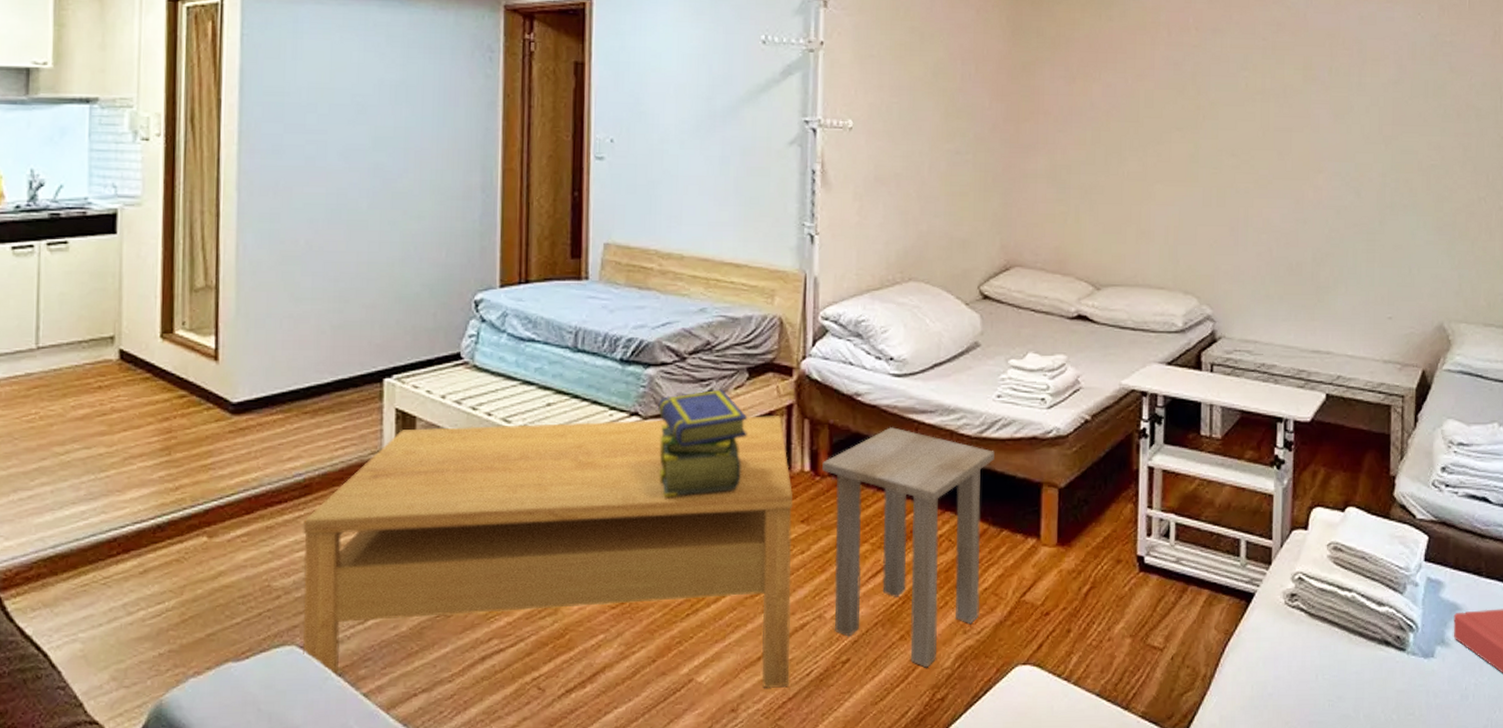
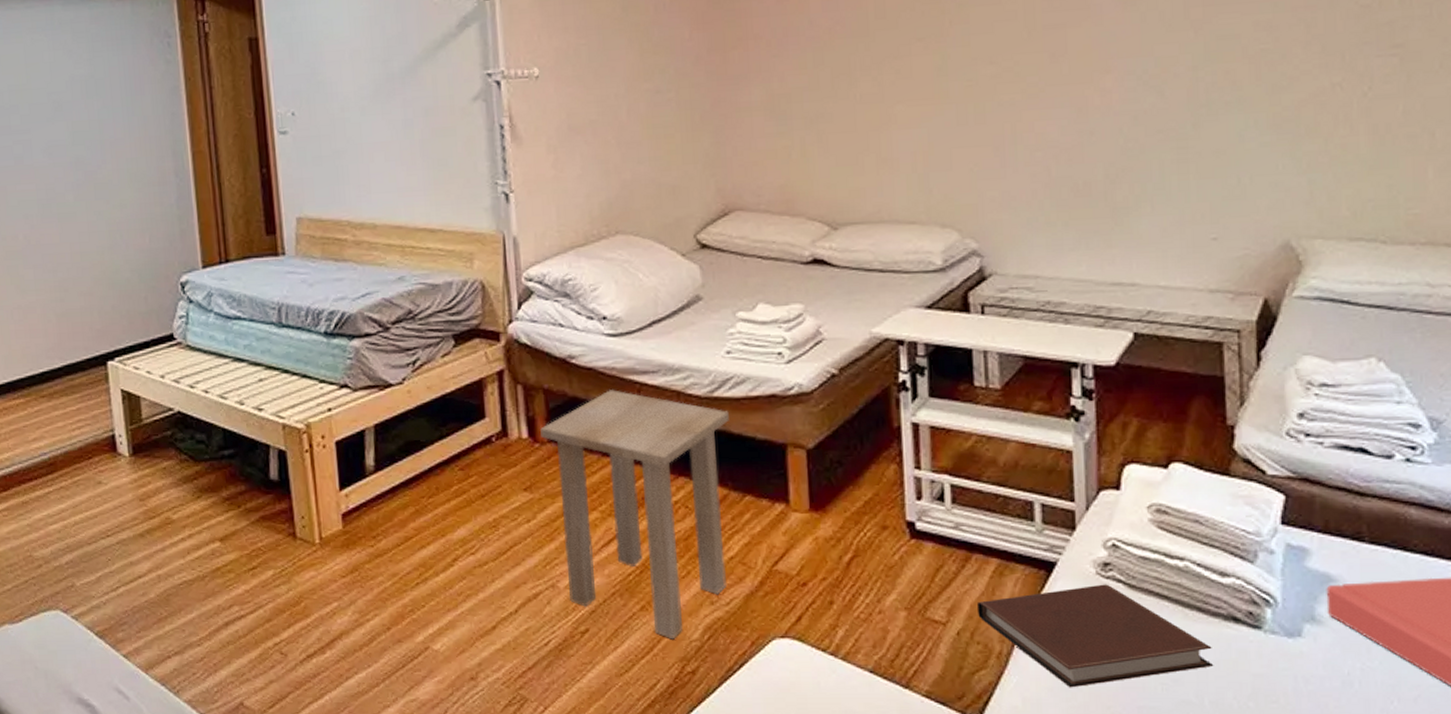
coffee table: present [302,414,793,688] -> none [53,381,528,657]
stack of books: present [657,389,748,497] -> none [365,357,459,468]
notebook: none [1189,612,1368,706] -> present [976,584,1213,688]

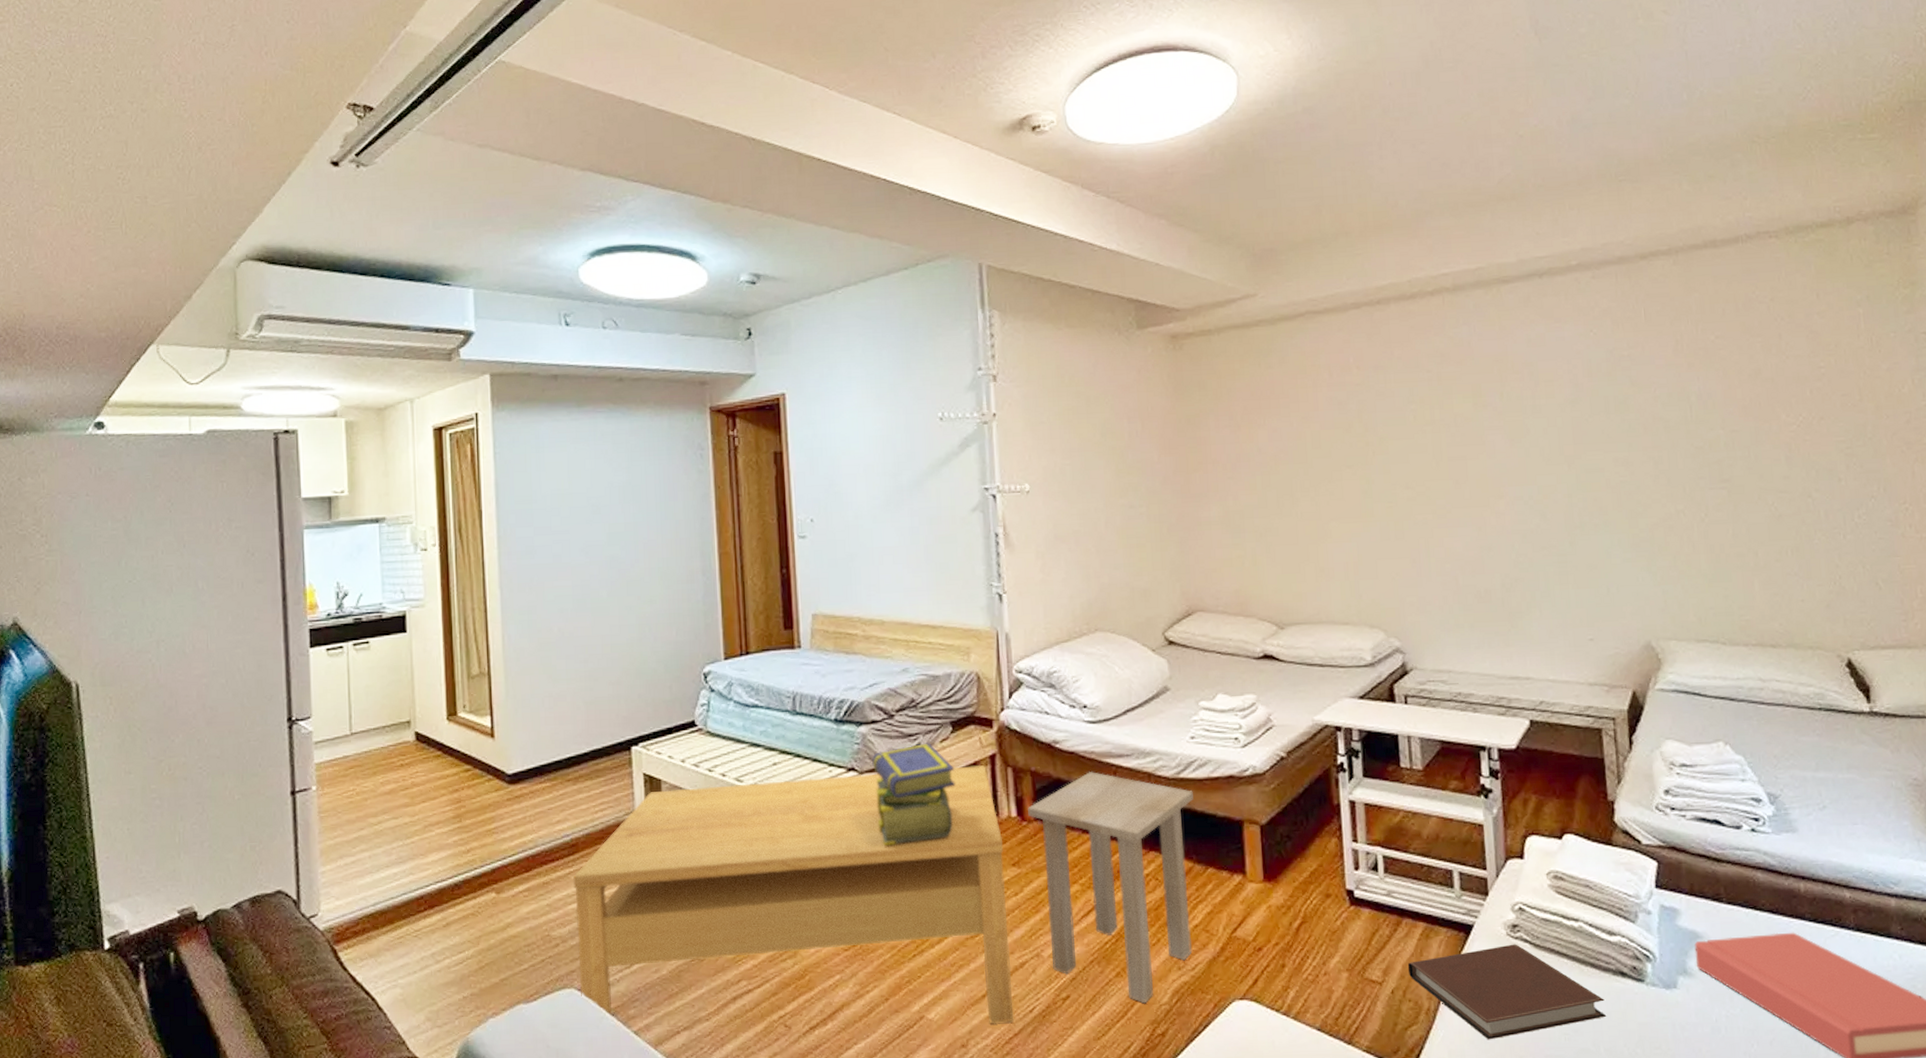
coffee table: none [53,381,528,657] -> present [573,764,1014,1024]
stack of books: none [365,357,459,468] -> present [871,743,956,846]

